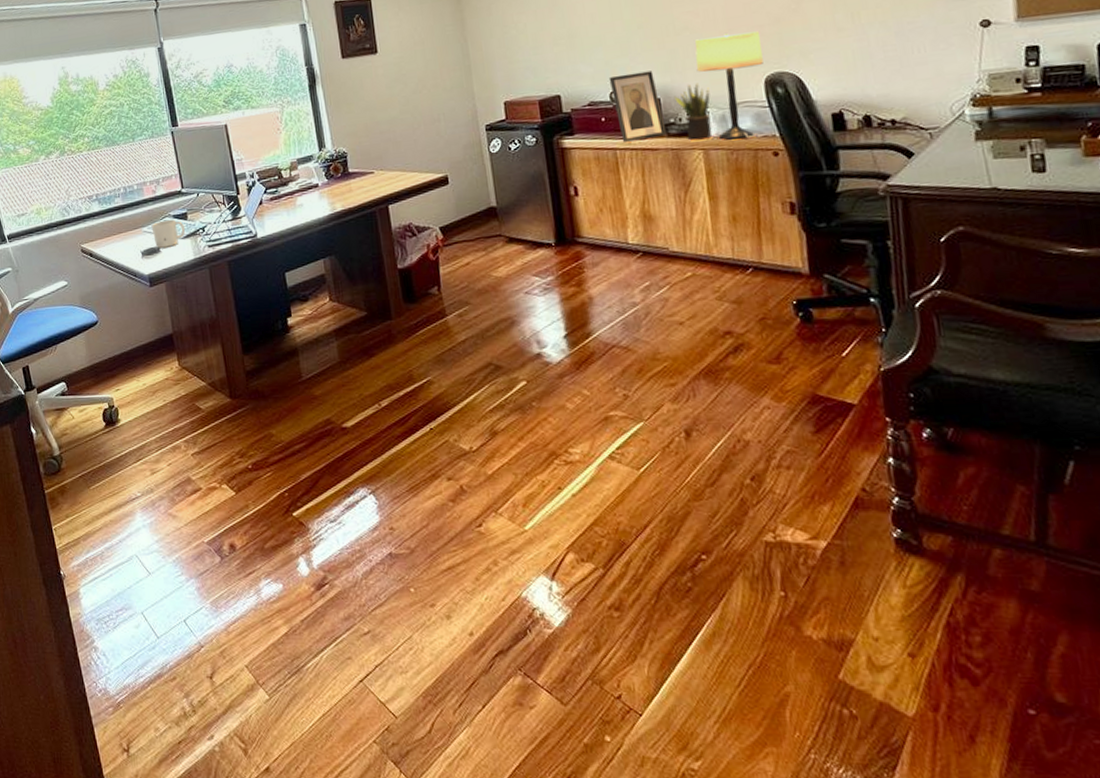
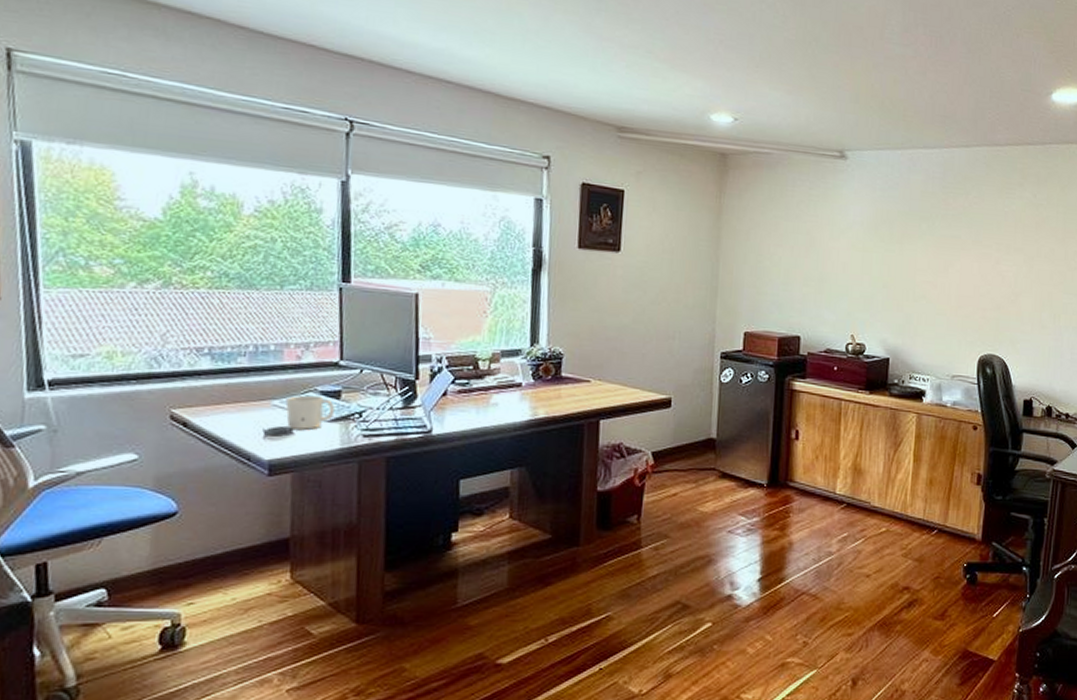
picture frame: present [608,71,667,142] -> none [847,328,890,395]
potted plant: present [674,83,713,140] -> none [902,350,933,404]
table lamp: present [695,31,763,140] -> none [925,309,983,411]

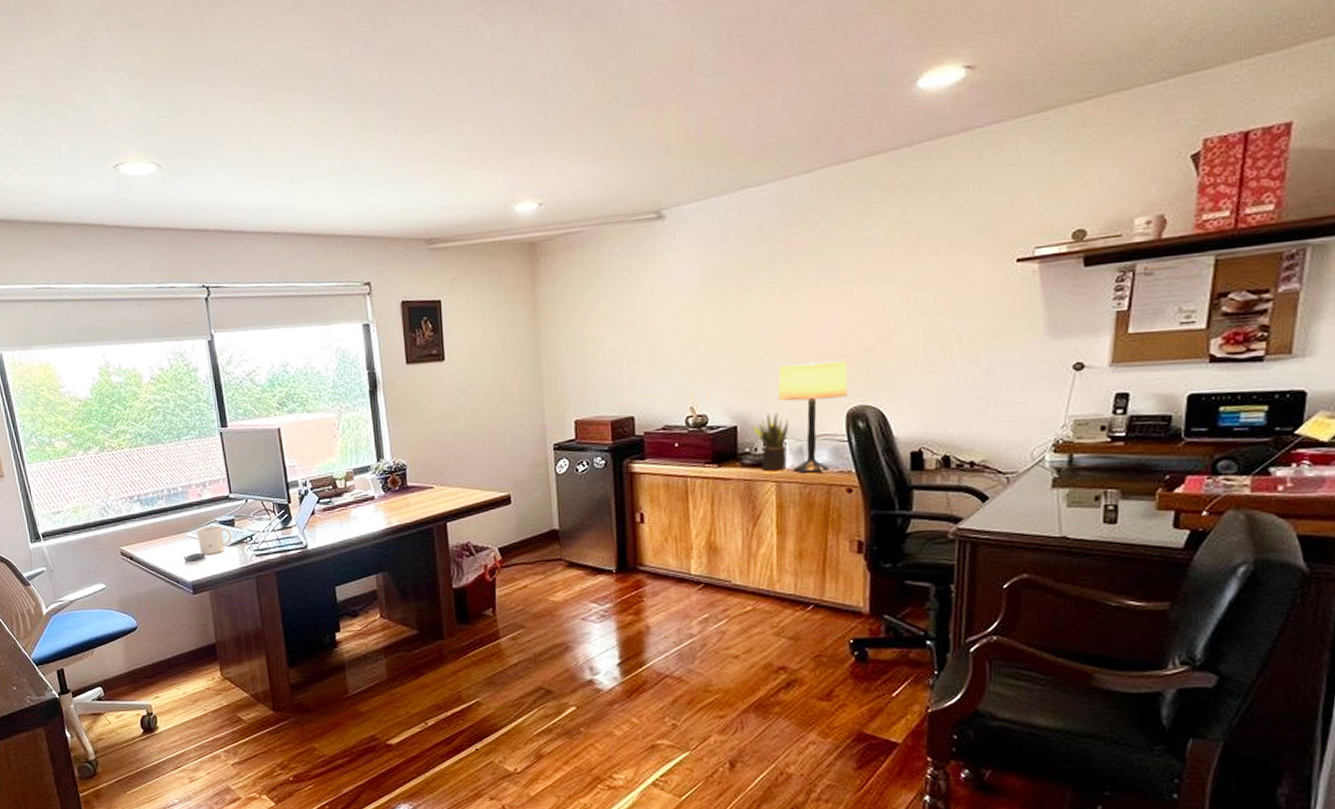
potted plant: none [902,350,933,404] -> present [752,412,789,472]
table lamp: none [925,309,983,411] -> present [777,361,848,474]

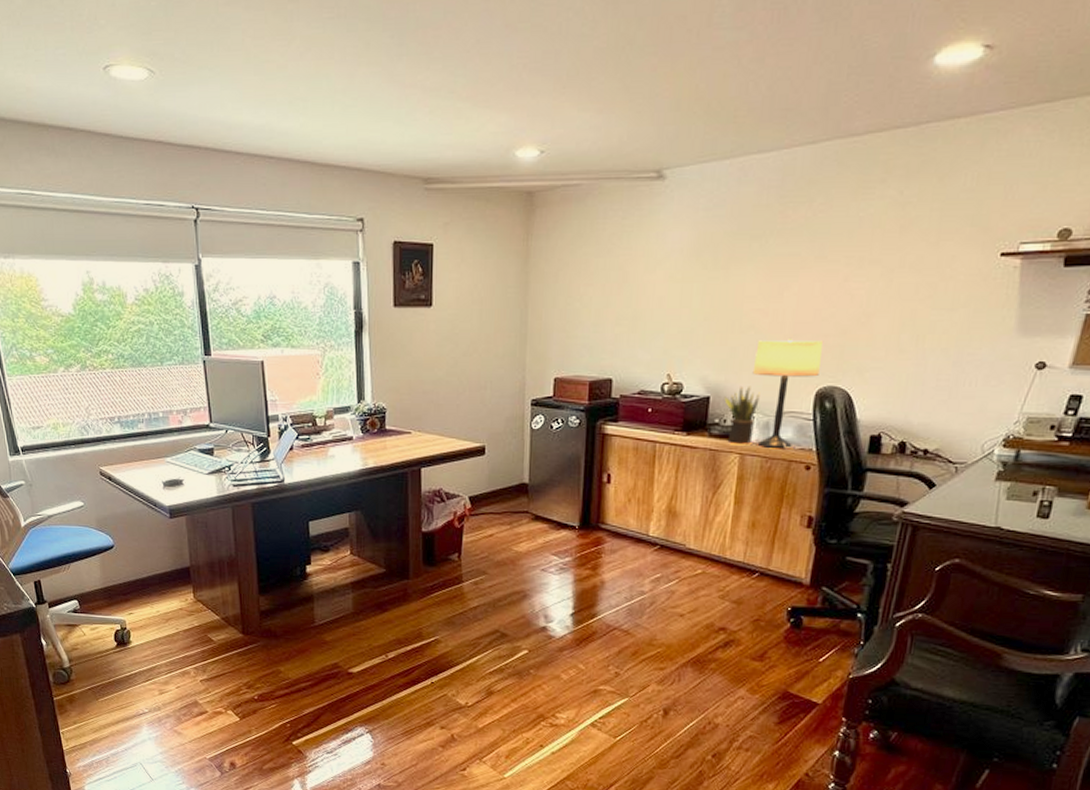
mug: present [196,525,232,555] -> none [175,453,210,481]

